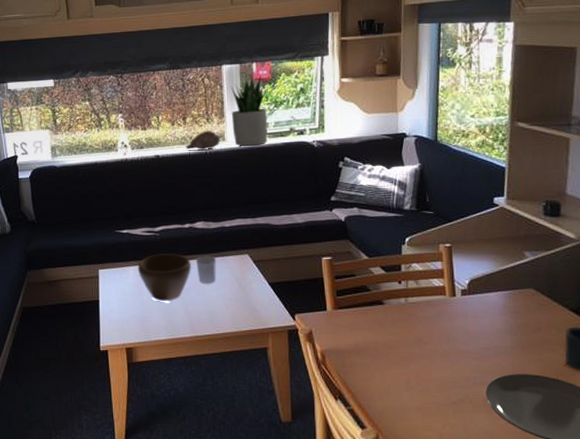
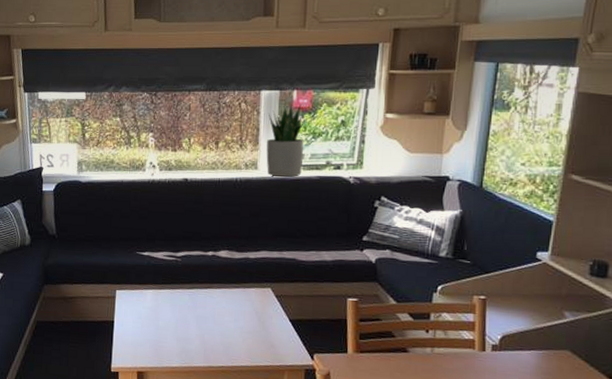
bowl: present [137,253,191,302] -> none [155,279,211,329]
seashell: present [185,130,220,151] -> none [216,157,253,178]
candle holder: present [195,255,216,285] -> none [216,285,237,316]

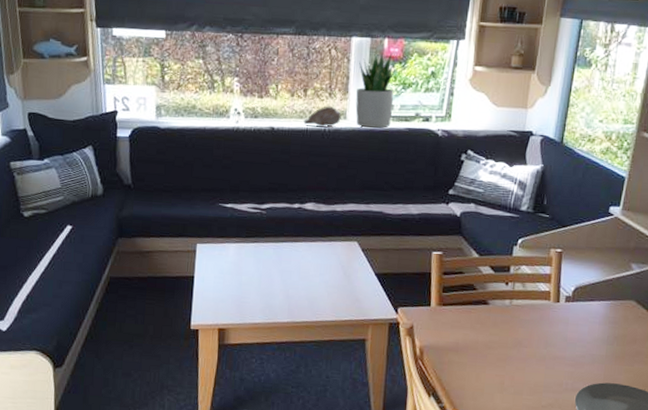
seashell: none [216,157,253,178] -> present [303,106,342,127]

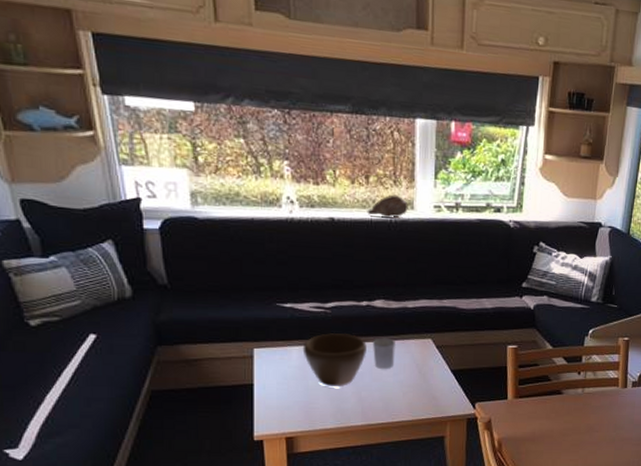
bowl: none [239,232,296,284] -> present [302,333,367,388]
candle holder: none [301,238,323,270] -> present [372,338,395,370]
planter: present [355,52,395,128] -> none [423,137,464,219]

